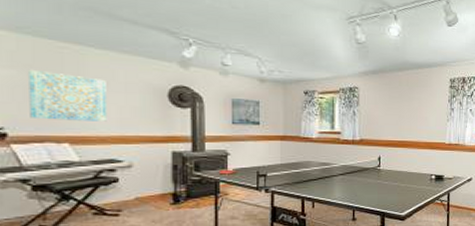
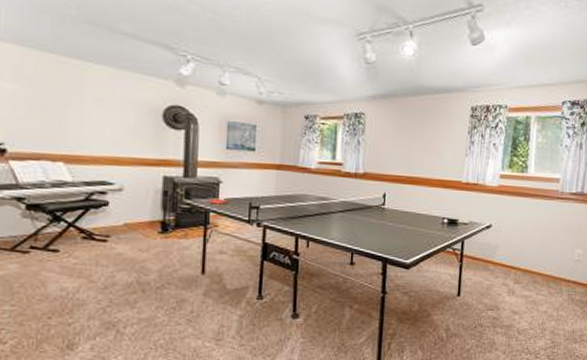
wall art: present [29,69,107,122] -> none [28,83,103,141]

